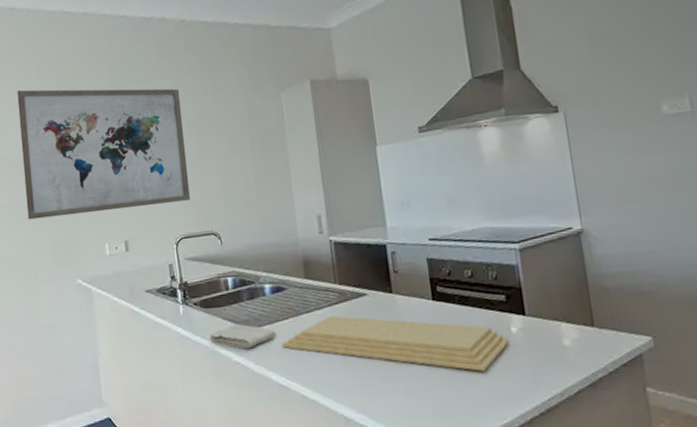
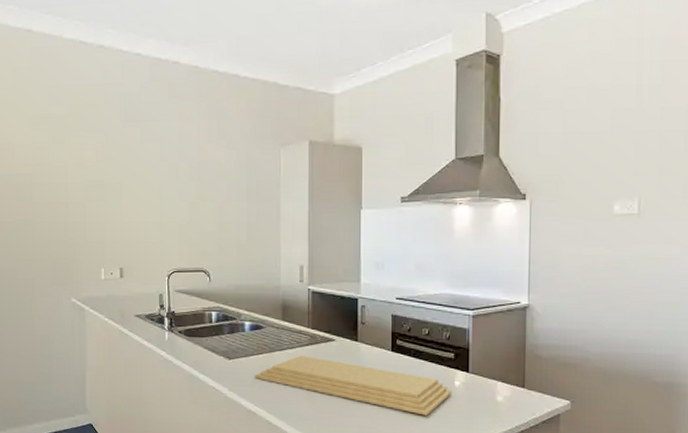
wall art: present [17,88,191,220] -> none [27,112,186,239]
washcloth: present [209,324,276,349] -> none [190,354,250,376]

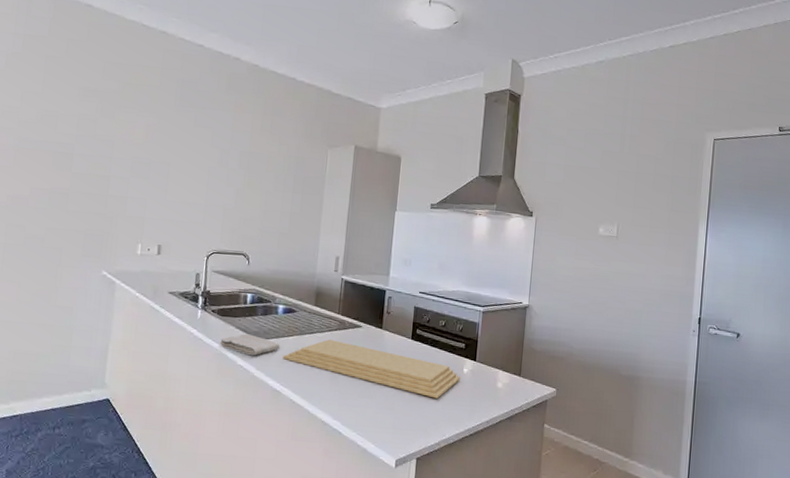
washcloth: none [190,354,250,376] -> present [220,334,280,356]

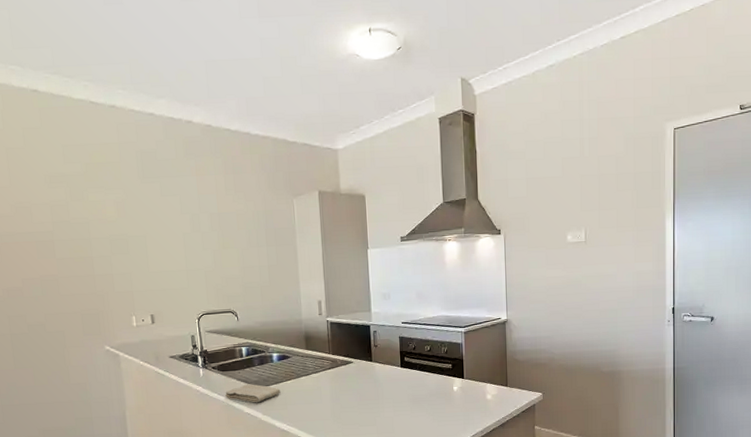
cutting board: present [282,339,460,399] -> none [285,378,451,417]

